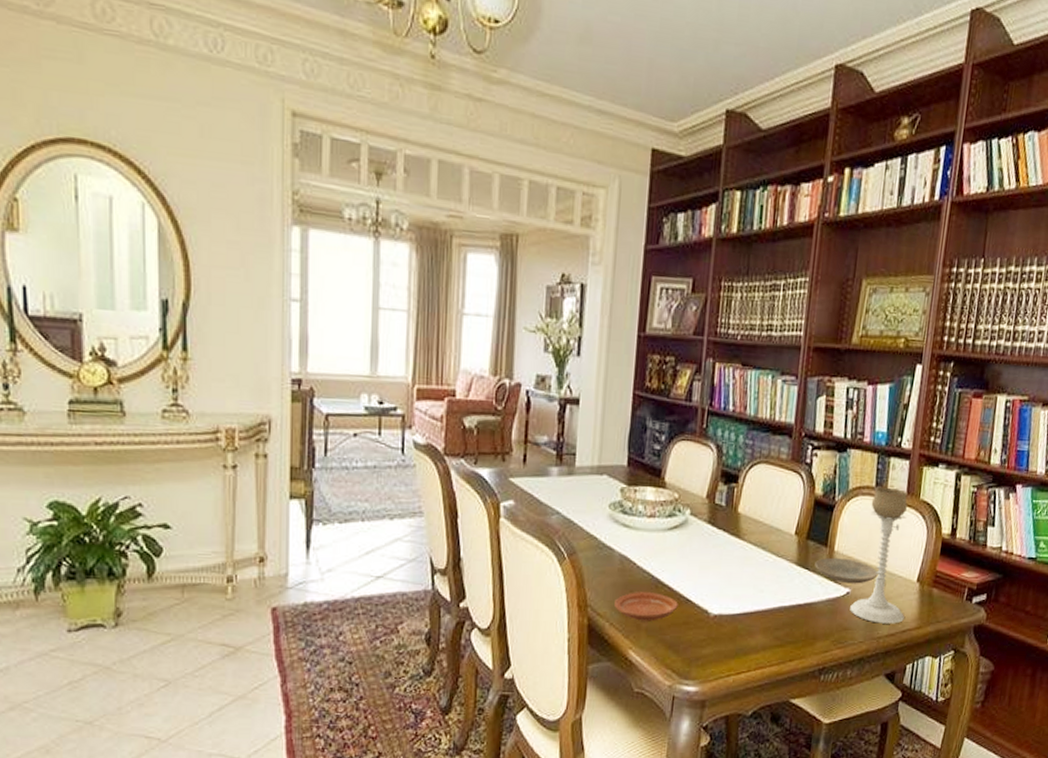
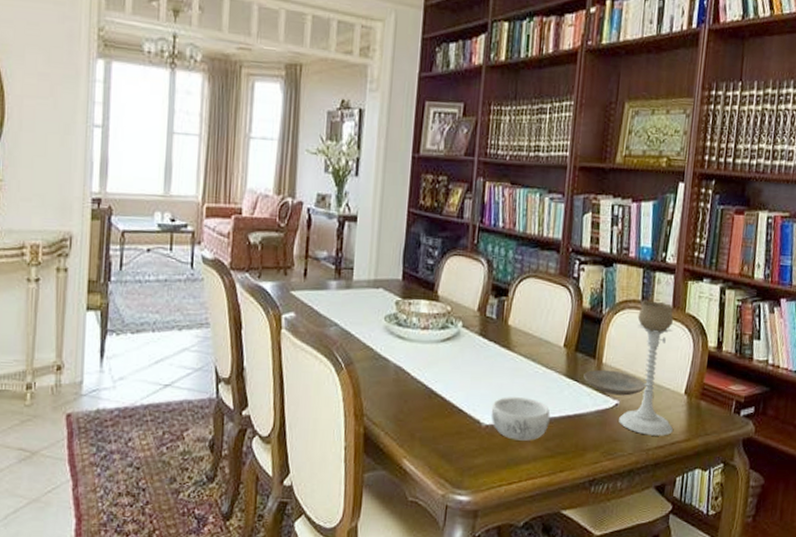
plate: present [614,592,678,622] -> none [389,401,451,431]
decorative bowl: none [719,586,780,630] -> present [491,397,550,441]

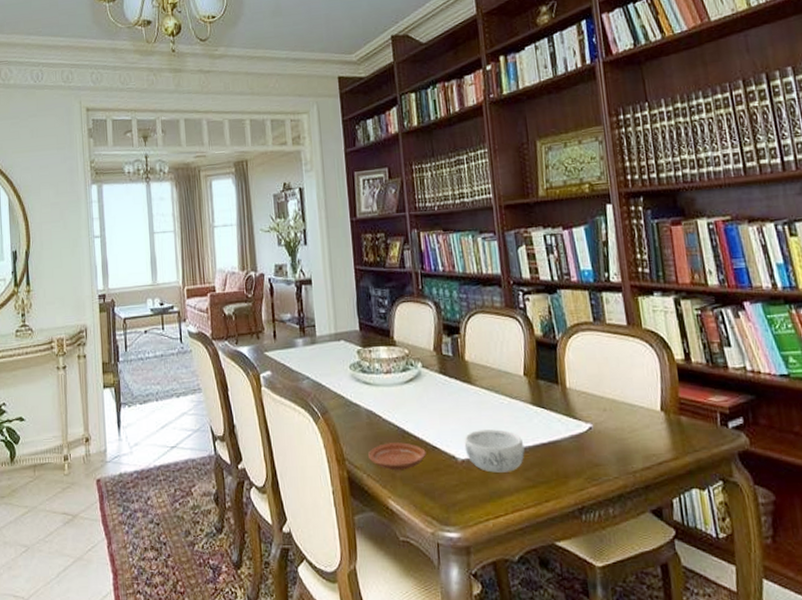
plate: none [389,401,451,431] -> present [368,442,427,471]
plate: present [583,369,646,396] -> none [550,393,618,419]
candle holder: present [619,300,673,436] -> none [592,320,657,457]

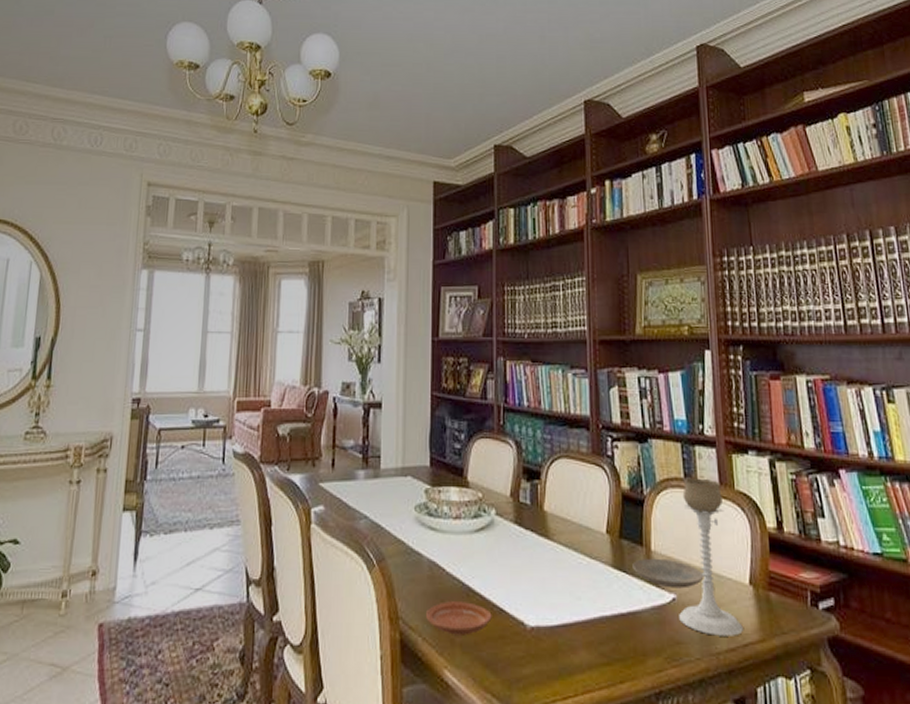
decorative bowl: present [464,429,525,473] -> none [535,593,601,645]
plate: none [550,393,618,419] -> present [632,558,704,589]
candle holder: none [592,320,657,457] -> present [679,477,743,636]

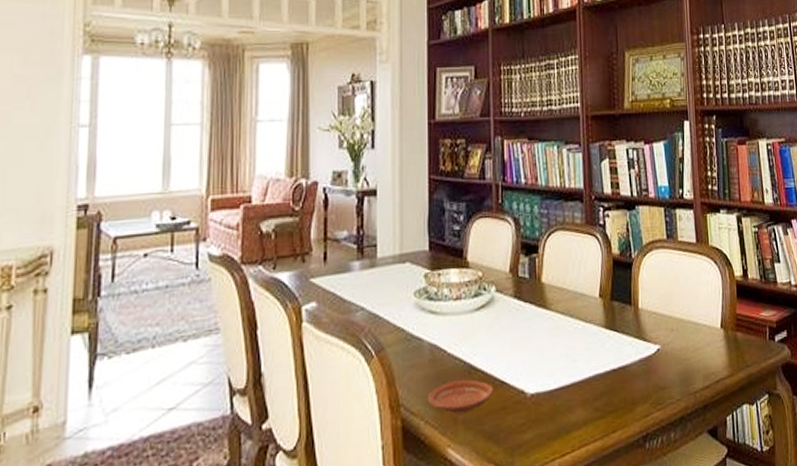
plate: present [632,558,704,589] -> none [622,314,684,341]
candle holder: present [679,477,743,636] -> none [663,238,716,377]

